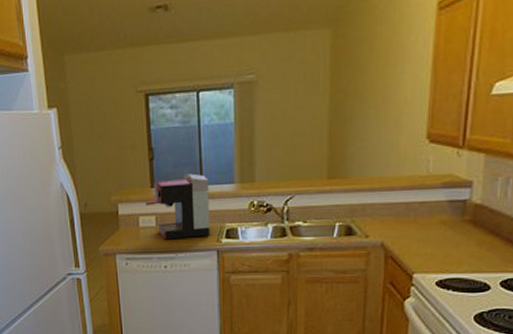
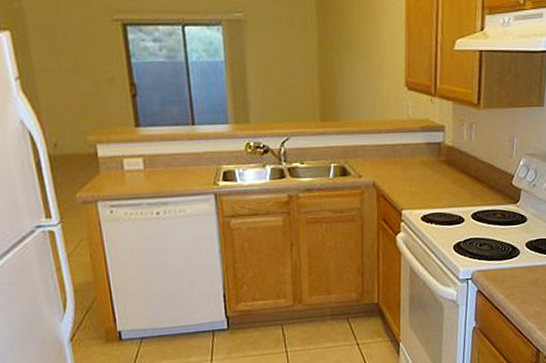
coffee maker: present [146,173,210,240] -> none [130,112,206,184]

